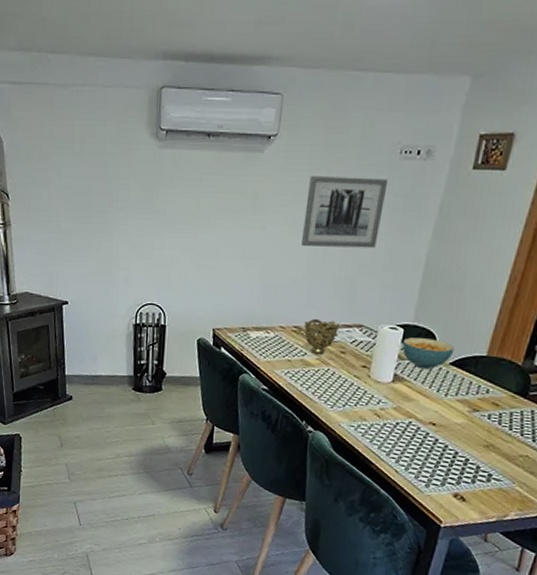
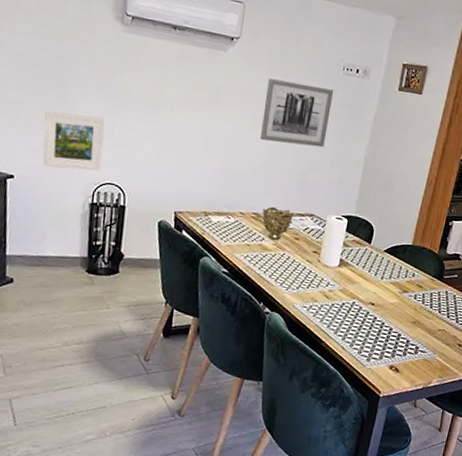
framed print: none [91,237,144,292] -> present [42,111,105,171]
cereal bowl: present [402,337,455,369] -> none [347,227,388,256]

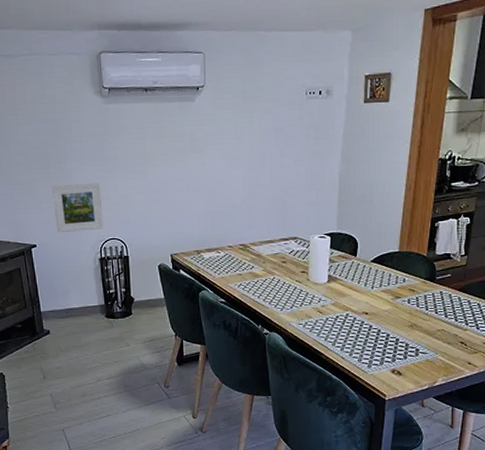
wall art: present [260,78,334,148] -> none [236,115,300,177]
decorative bowl: present [261,207,295,240] -> none [248,236,279,266]

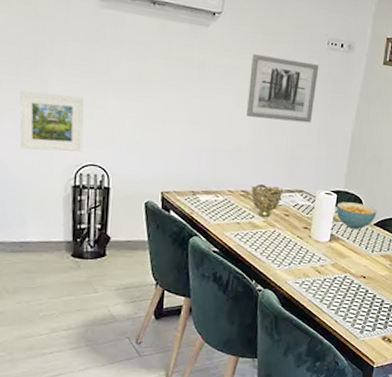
wall art: none [236,115,300,177] -> present [247,54,319,123]
decorative bowl: none [248,236,279,266] -> present [250,184,284,217]
cereal bowl: none [332,242,373,268] -> present [337,202,377,230]

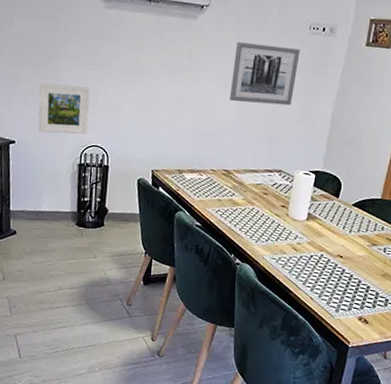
decorative bowl: present [250,184,284,217] -> none [231,164,263,195]
cereal bowl: present [337,202,377,230] -> none [314,182,356,210]

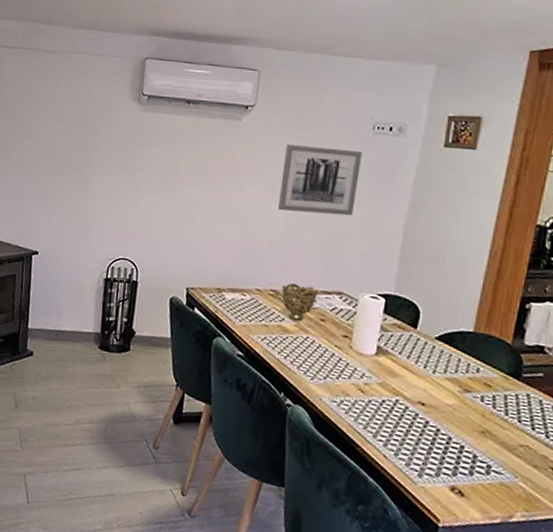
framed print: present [38,83,90,135] -> none [63,190,121,246]
decorative bowl: none [231,164,263,195] -> present [280,283,319,321]

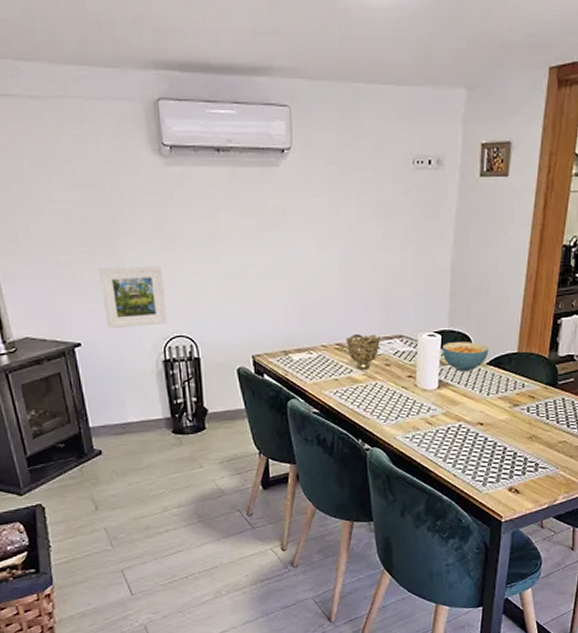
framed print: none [63,190,121,246] -> present [99,266,168,329]
wall art: present [278,145,363,216] -> none [330,188,406,262]
cereal bowl: none [385,308,439,343] -> present [443,342,489,372]

